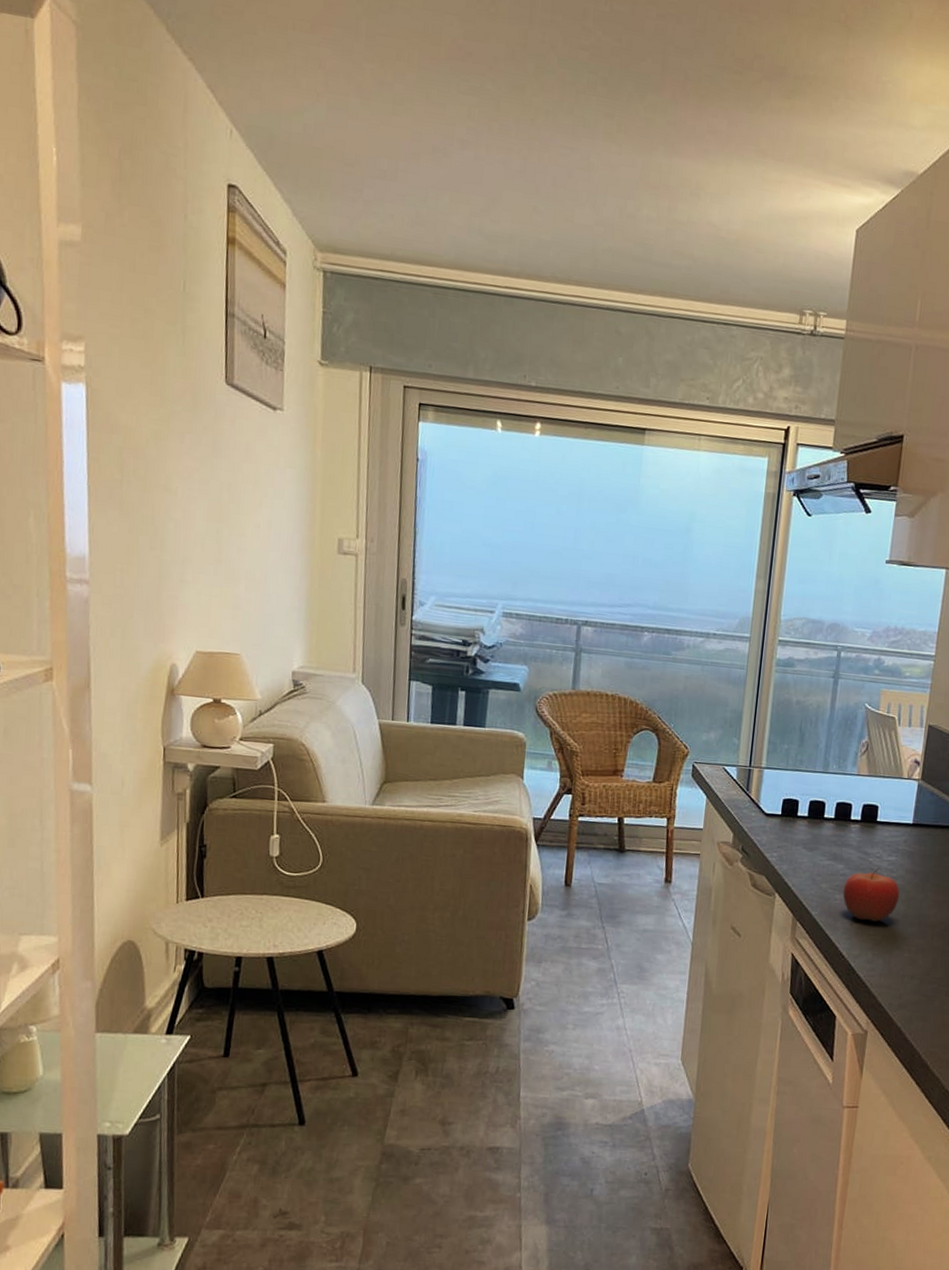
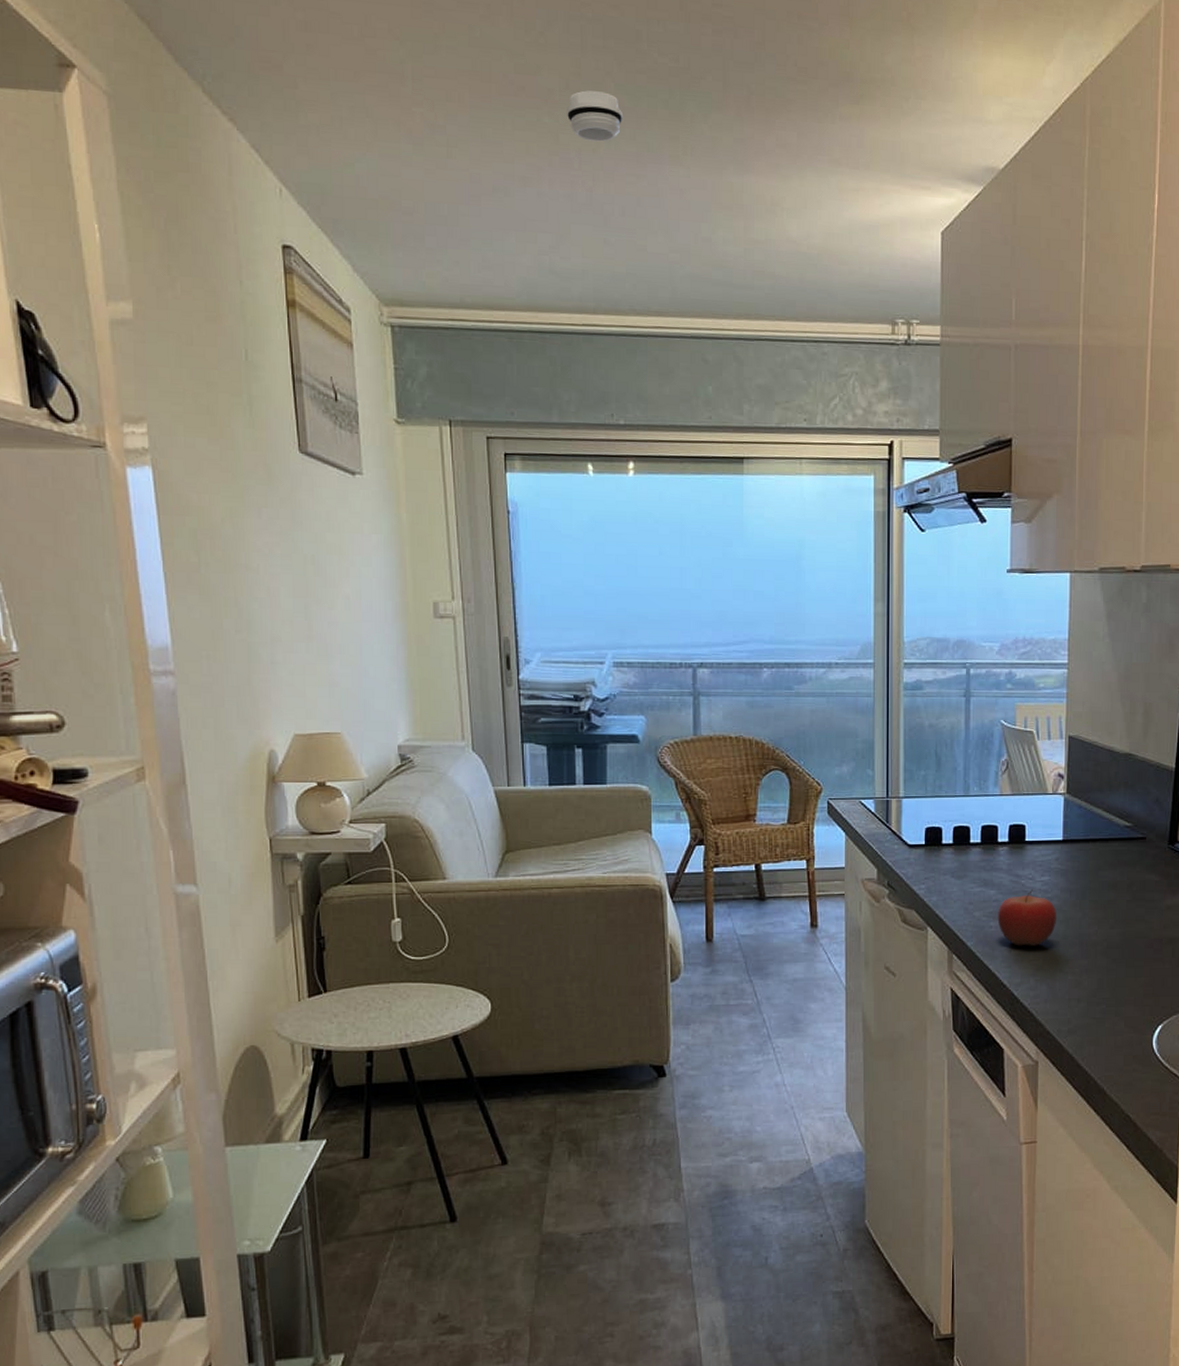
smoke detector: none [510,61,563,113] -> present [567,90,622,142]

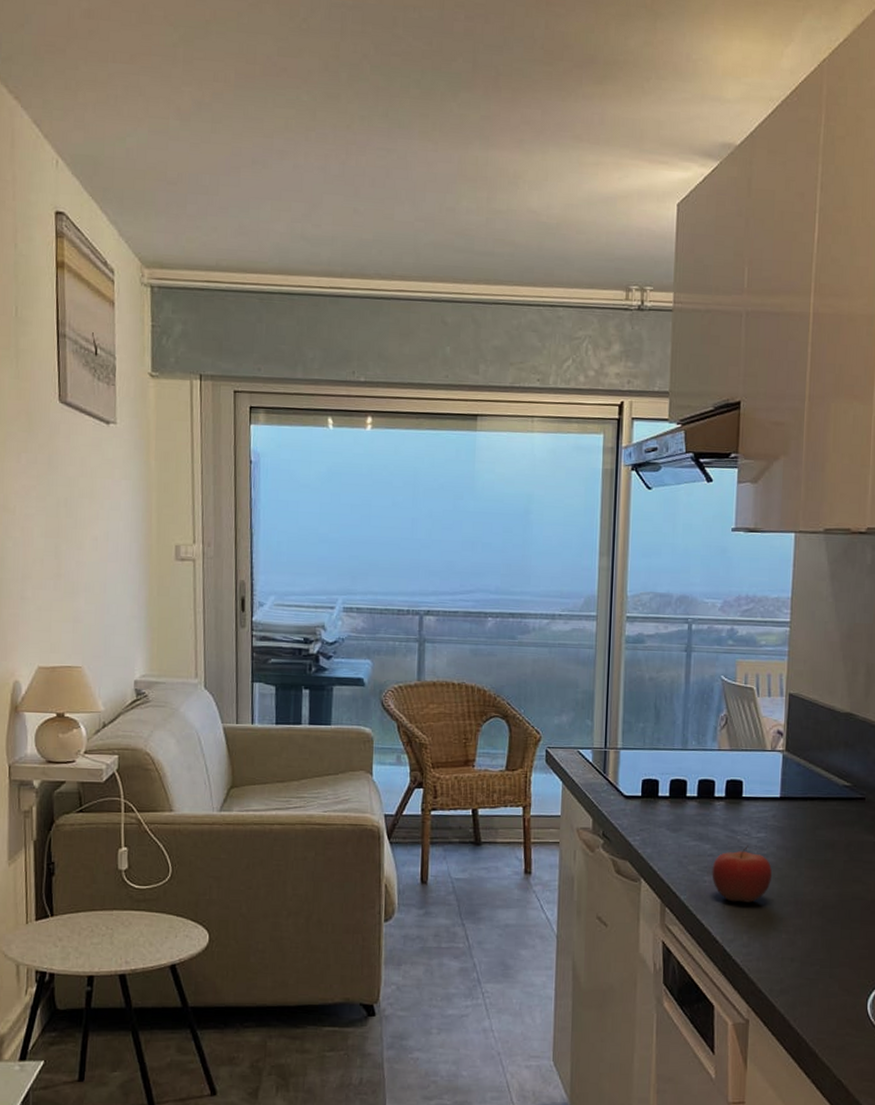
smoke detector: present [567,90,622,142] -> none [325,71,377,119]

